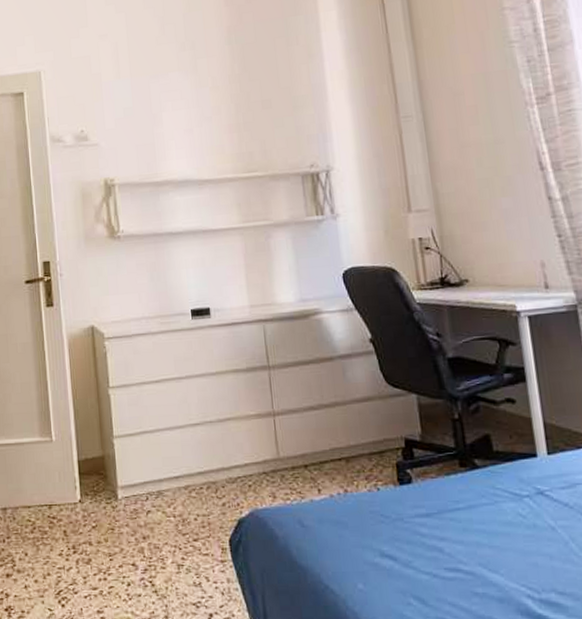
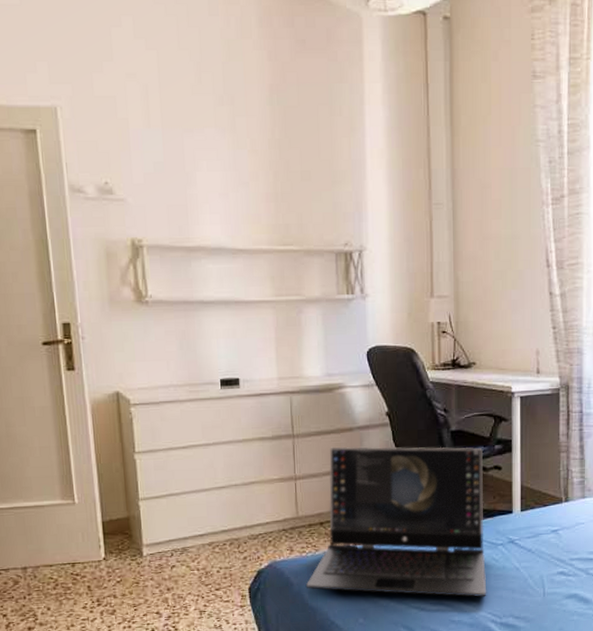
laptop: none [292,376,517,564] -> present [305,446,487,598]

